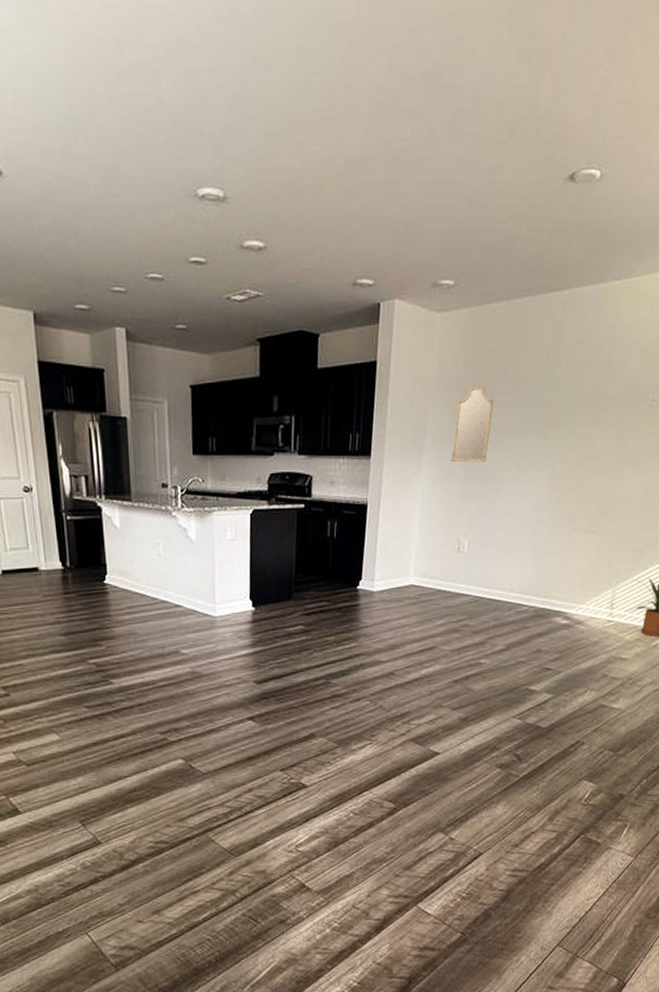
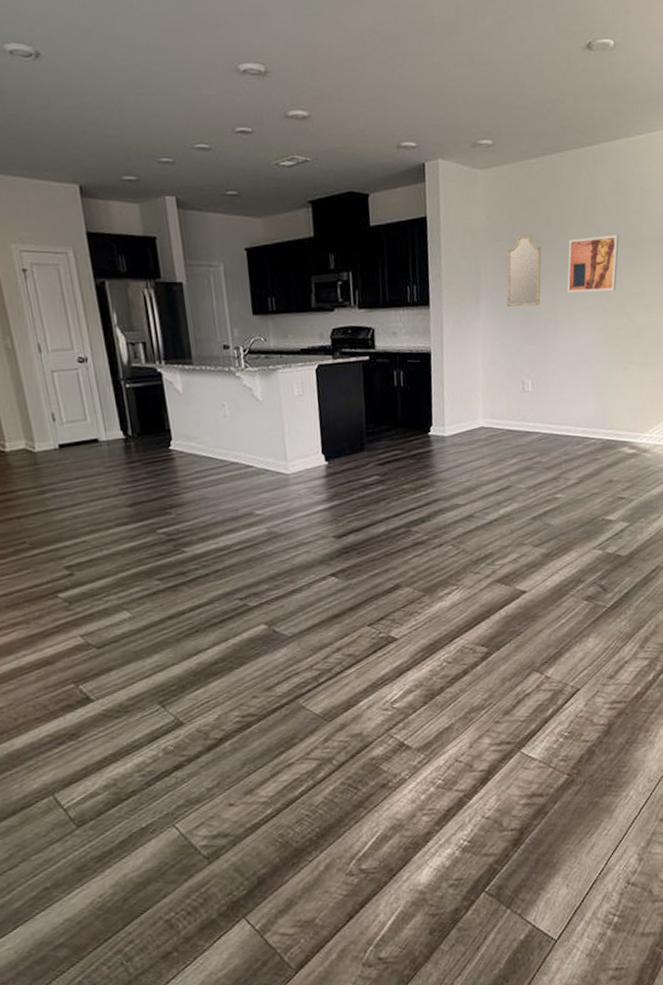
wall art: none [515,390,579,452] -> present [566,234,619,293]

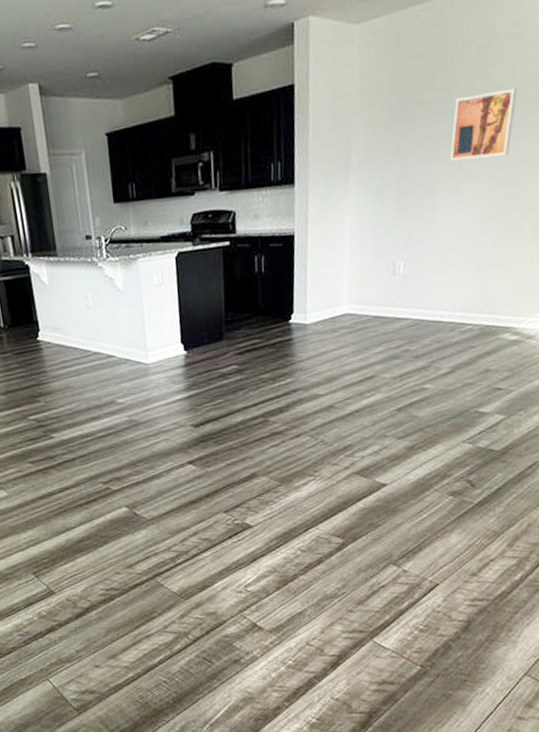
home mirror: present [506,235,542,307] -> none [379,96,423,180]

